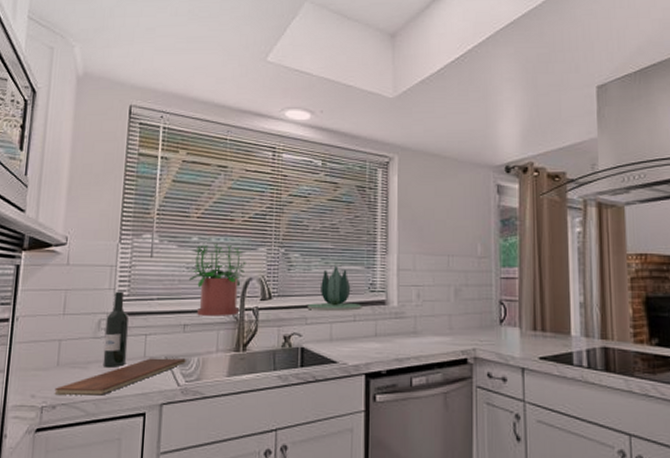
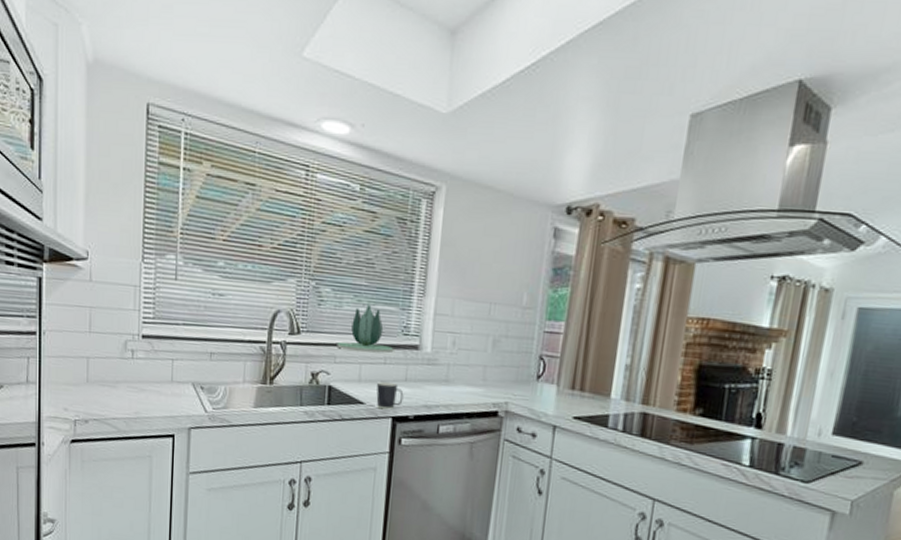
chopping board: present [54,358,187,395] -> none [86,382,214,415]
wine bottle: present [102,291,129,369] -> none [131,313,156,390]
potted plant: present [188,244,246,316] -> none [214,270,275,348]
mug: none [348,338,375,367] -> present [376,381,404,410]

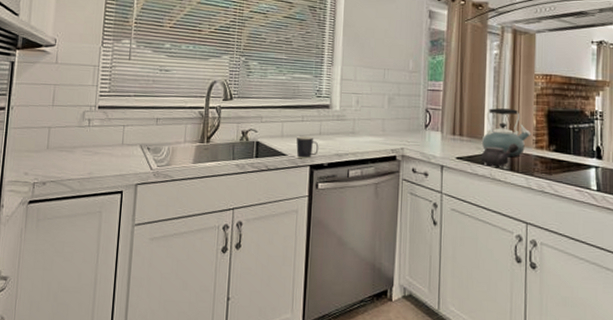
succulent plant: present [337,304,393,354] -> none [263,73,309,113]
teapot: none [604,403,655,431] -> present [481,143,518,166]
kettle: none [607,358,674,421] -> present [481,108,532,158]

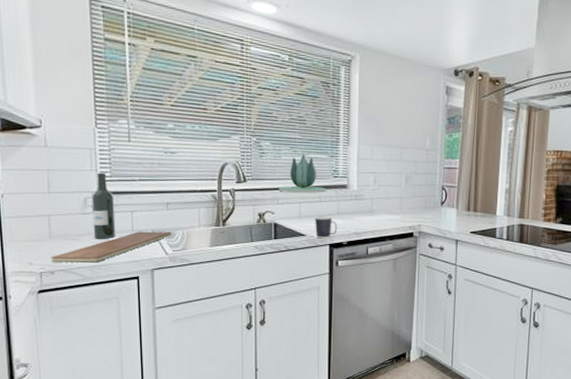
chopping board: none [44,145,159,175] -> present [50,231,173,263]
wine bottle: none [86,88,110,153] -> present [91,172,116,240]
succulent plant: none [263,73,309,113] -> present [279,153,326,193]
kettle: present [481,108,532,158] -> none [494,184,541,230]
teapot: present [481,143,518,166] -> none [493,217,528,238]

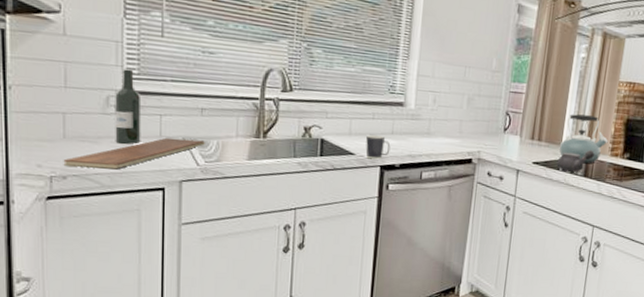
succulent plant: present [279,153,326,193] -> none [328,65,380,110]
teapot: none [493,217,528,238] -> present [556,150,595,172]
kettle: none [494,184,541,230] -> present [559,114,609,164]

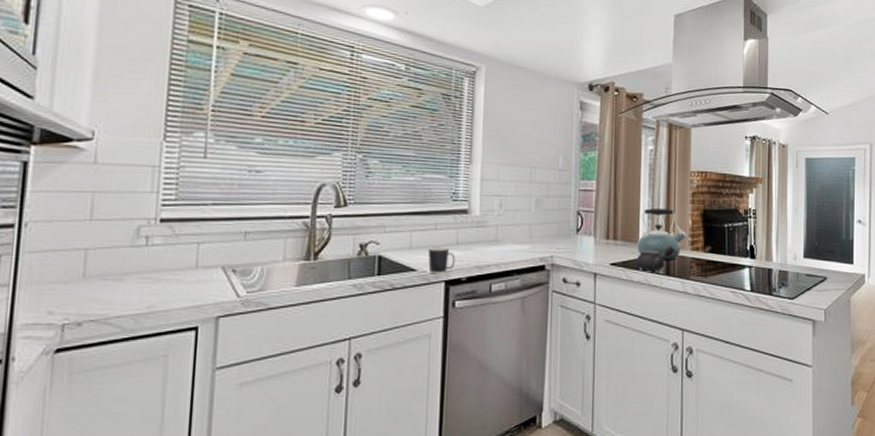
chopping board: present [63,137,206,170] -> none [79,268,249,310]
wine bottle: present [115,69,142,145] -> none [143,195,177,280]

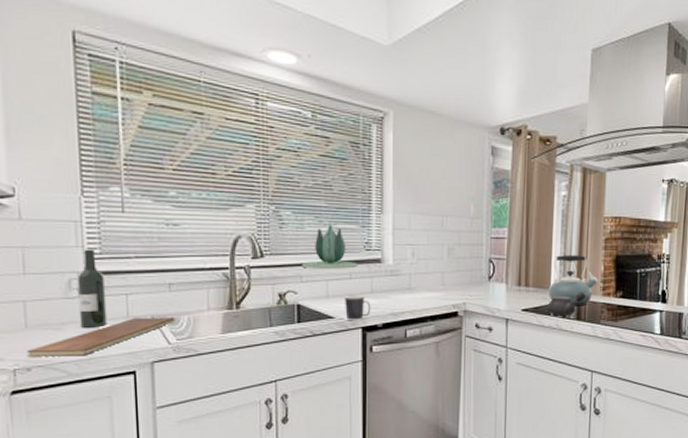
chopping board: none [79,268,249,310] -> present [26,317,177,357]
wine bottle: none [143,195,177,280] -> present [77,249,108,329]
succulent plant: none [386,173,443,220] -> present [302,224,357,269]

